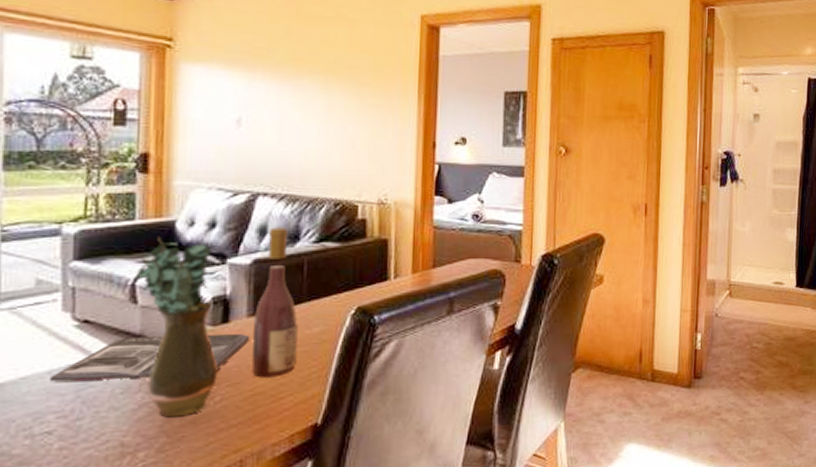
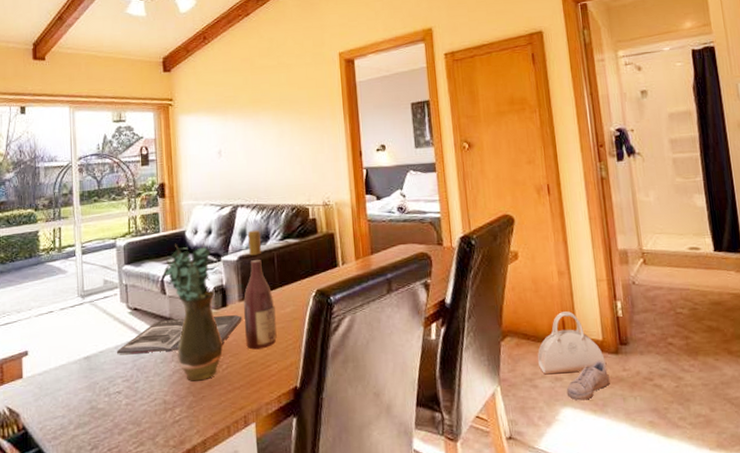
handbag: none [608,342,678,409] -> present [537,311,607,375]
shoe: none [633,393,679,436] -> present [566,360,610,401]

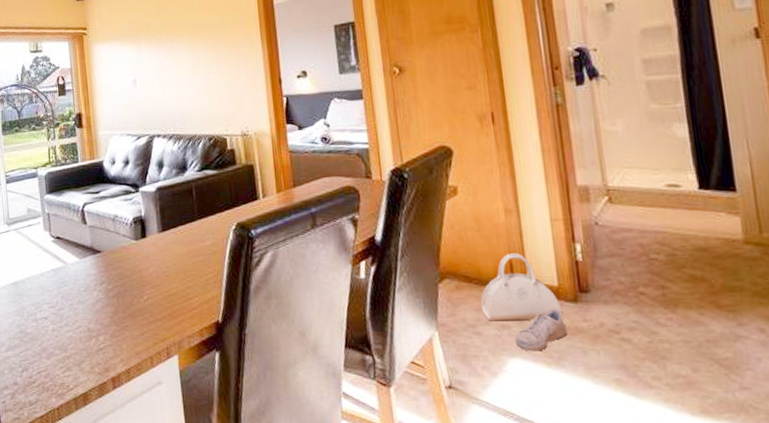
magazine: present [116,315,242,354] -> none [41,246,162,281]
vase: present [163,243,223,381] -> none [83,173,144,311]
wine bottle: present [243,230,277,350] -> none [162,160,197,282]

